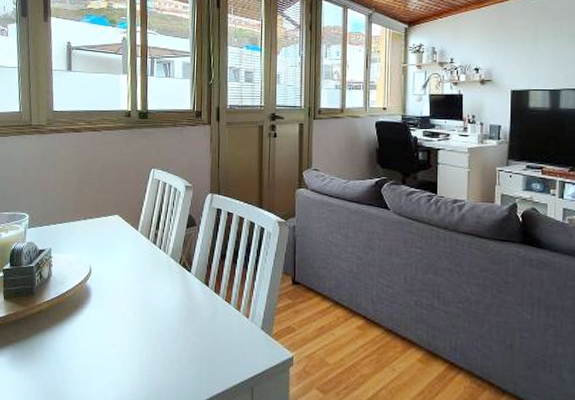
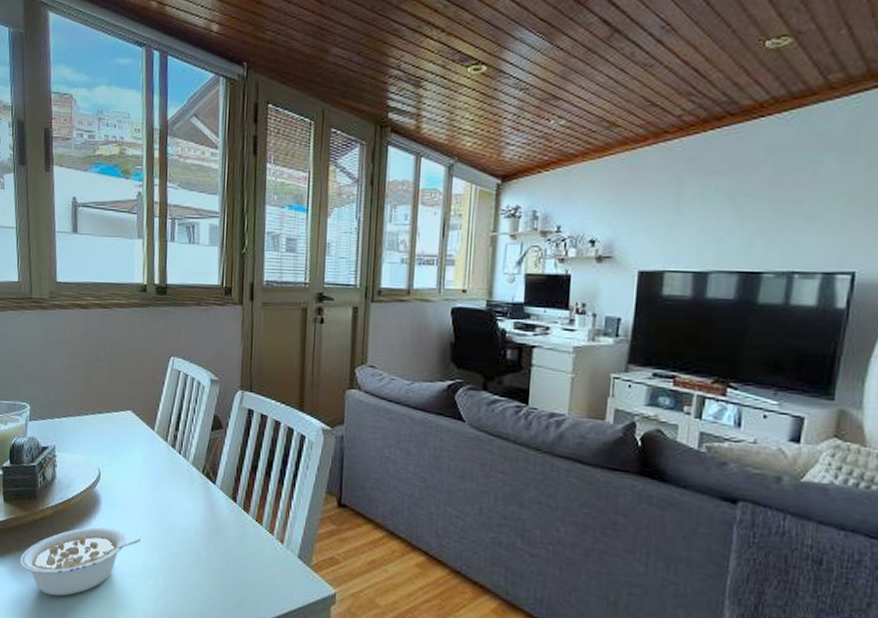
legume: none [18,315,129,380] -> present [20,527,143,597]

